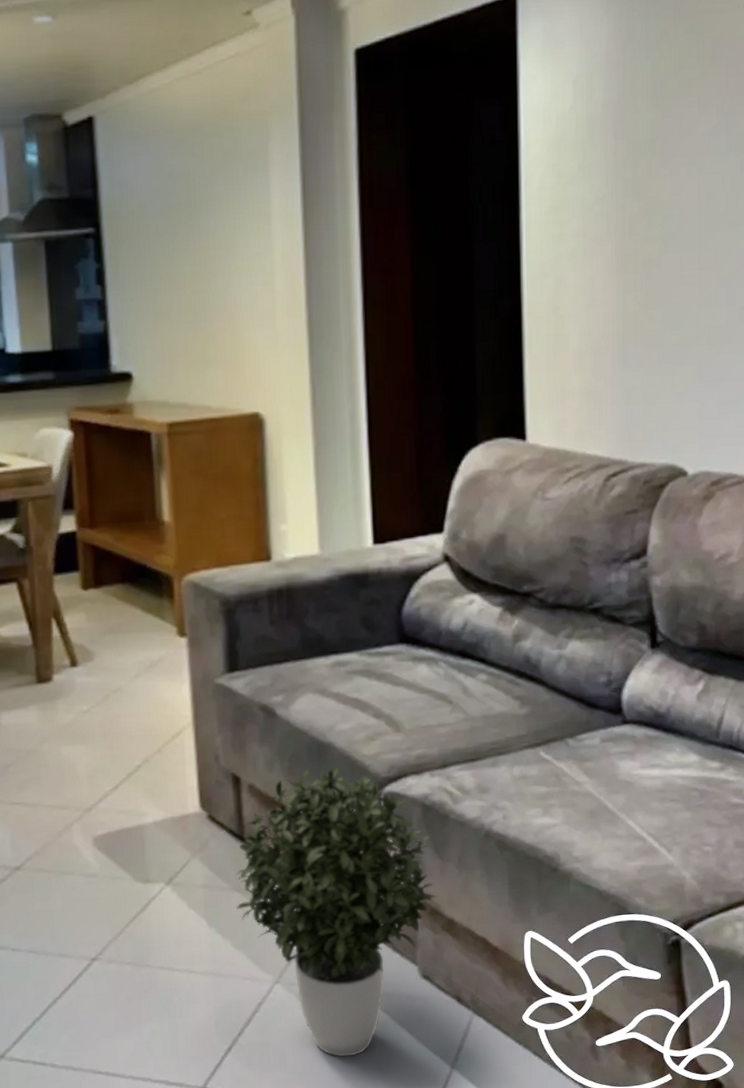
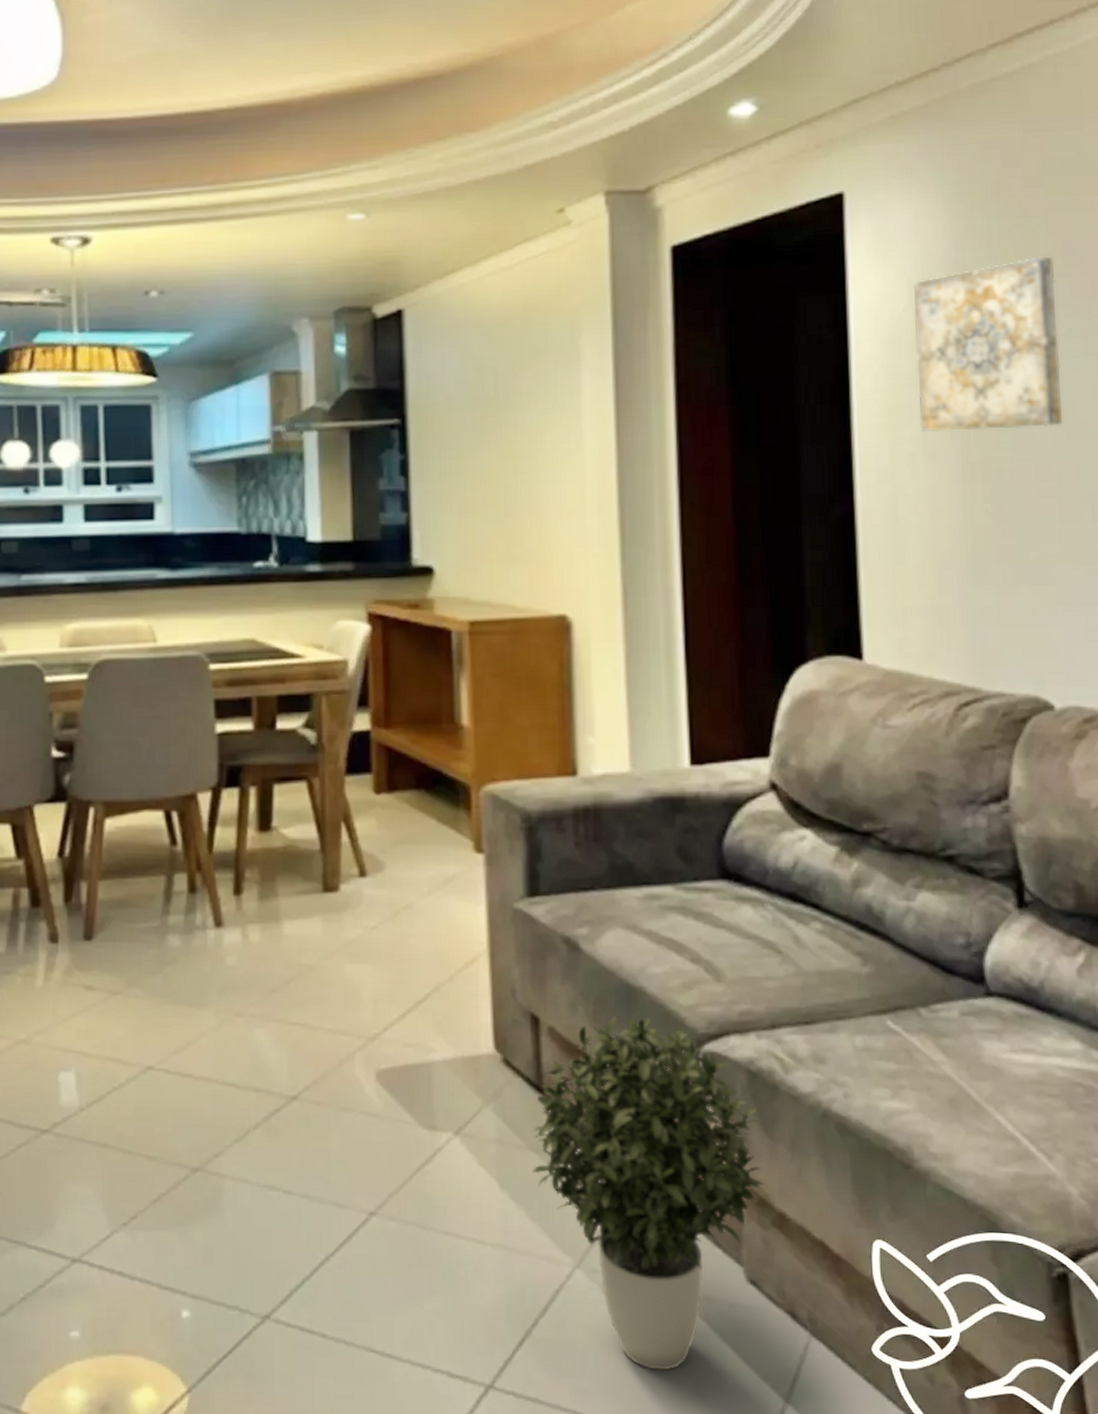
wall art: none [578,57,706,228] -> present [914,256,1064,433]

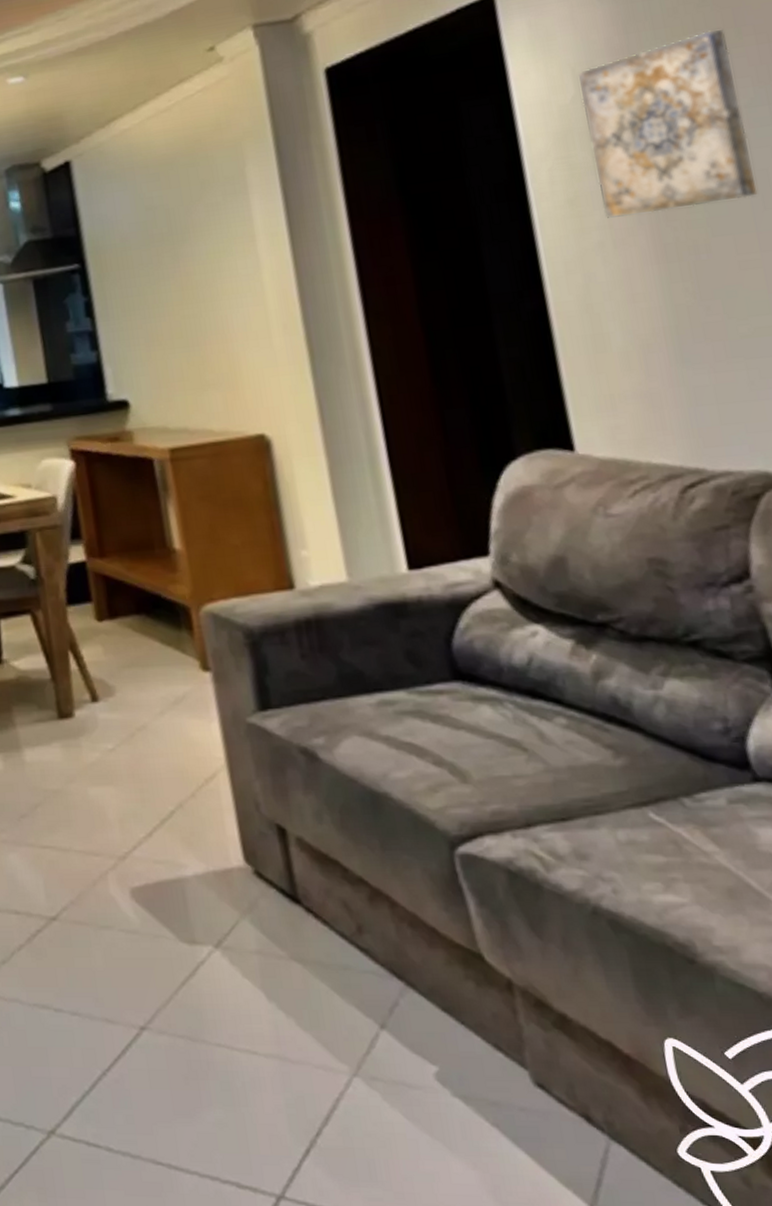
potted plant: present [533,1016,764,1371] -> none [293,822,540,1178]

